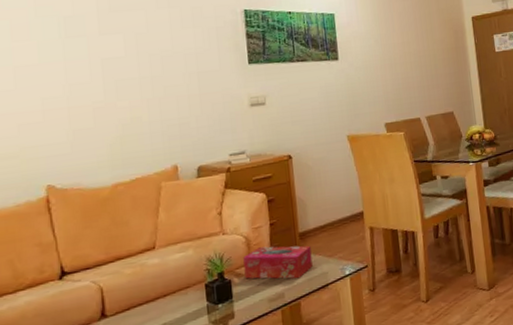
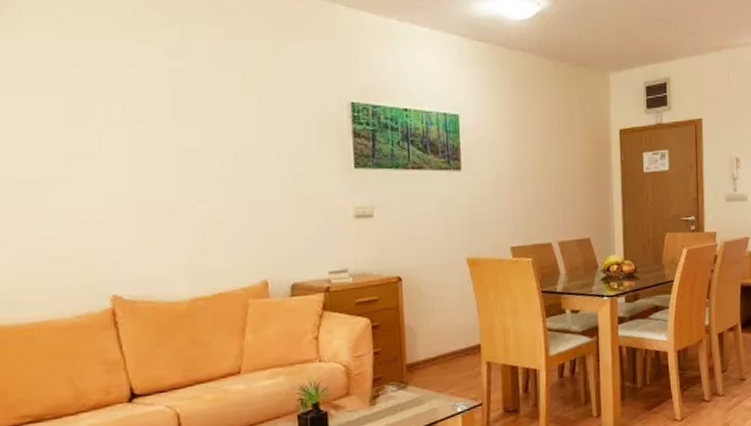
tissue box: present [243,245,313,279] -> none [342,377,421,414]

